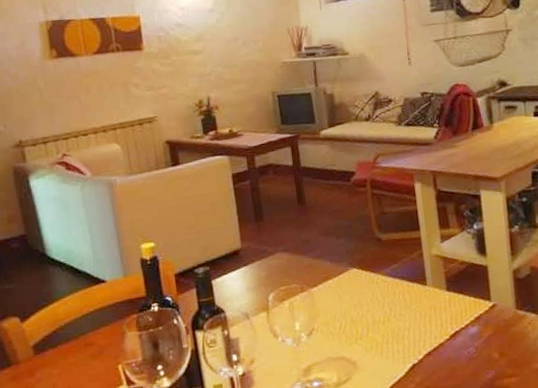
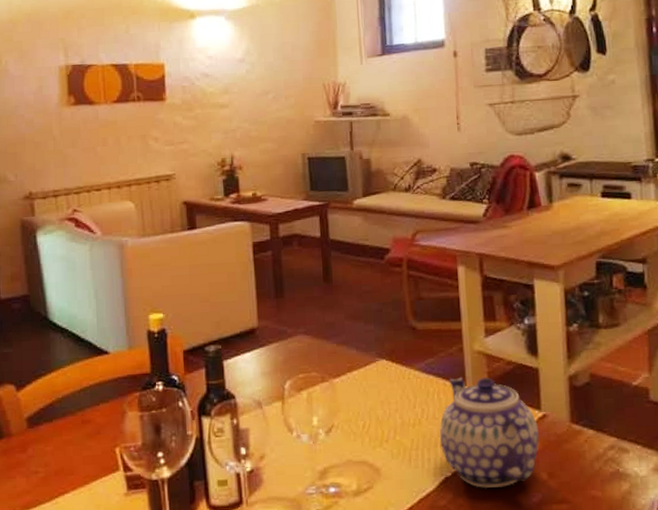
teapot: none [405,277,491,371] -> present [439,377,539,488]

